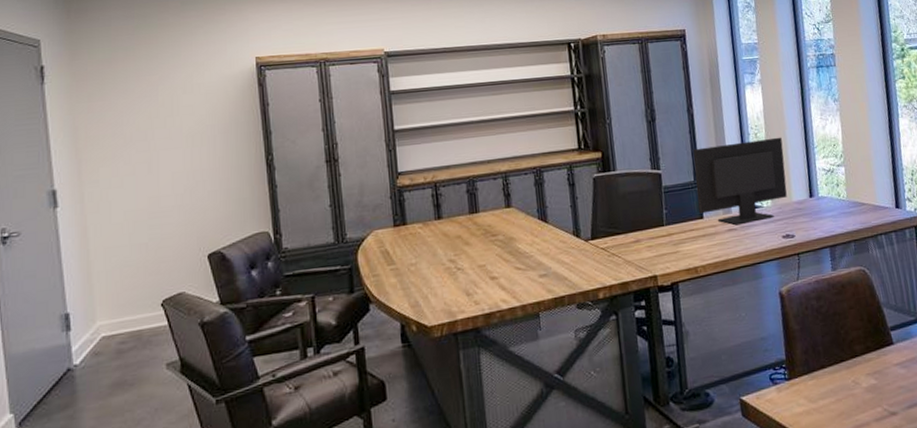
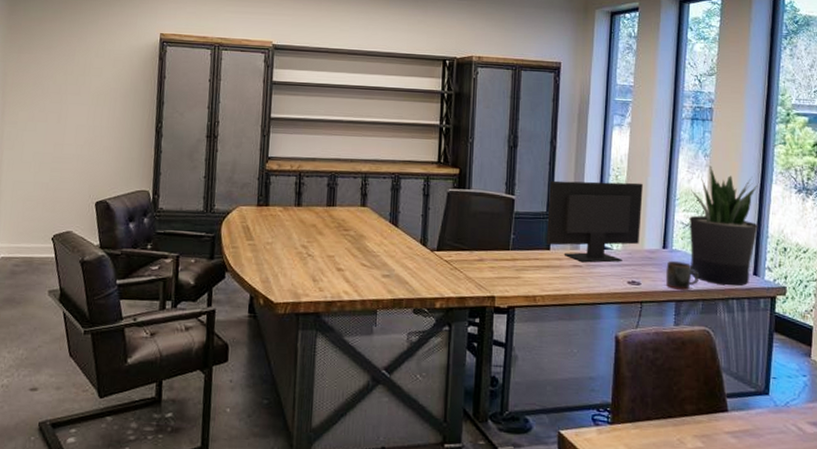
mug: none [815,207,848,236] -> present [666,261,699,291]
planter: none [827,109,893,223] -> present [689,165,758,286]

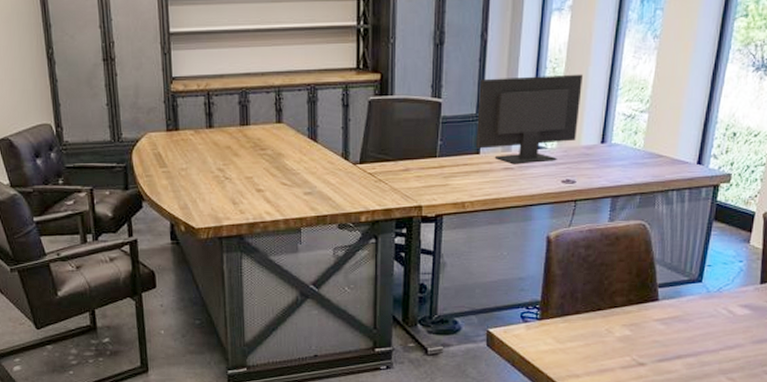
mug: present [666,261,699,291] -> none [603,156,638,186]
planter: present [689,165,758,286] -> none [630,48,711,177]

